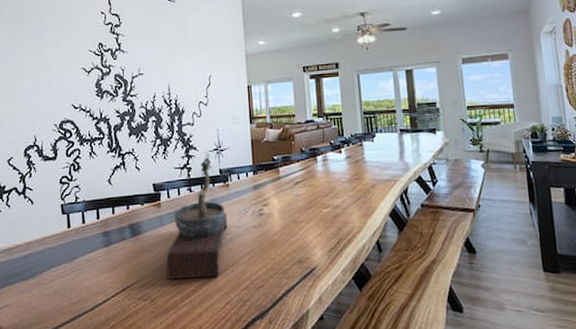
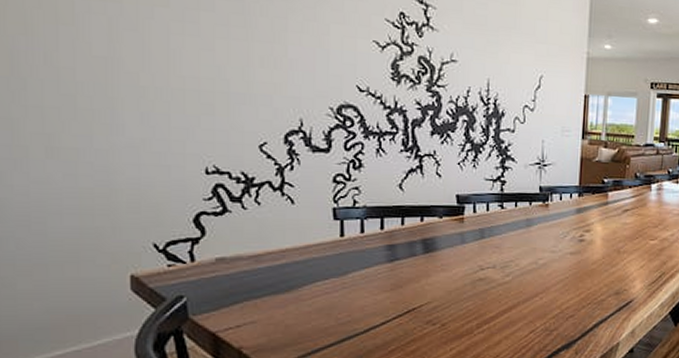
bonsai tree: present [166,153,228,279] -> none [463,167,543,304]

